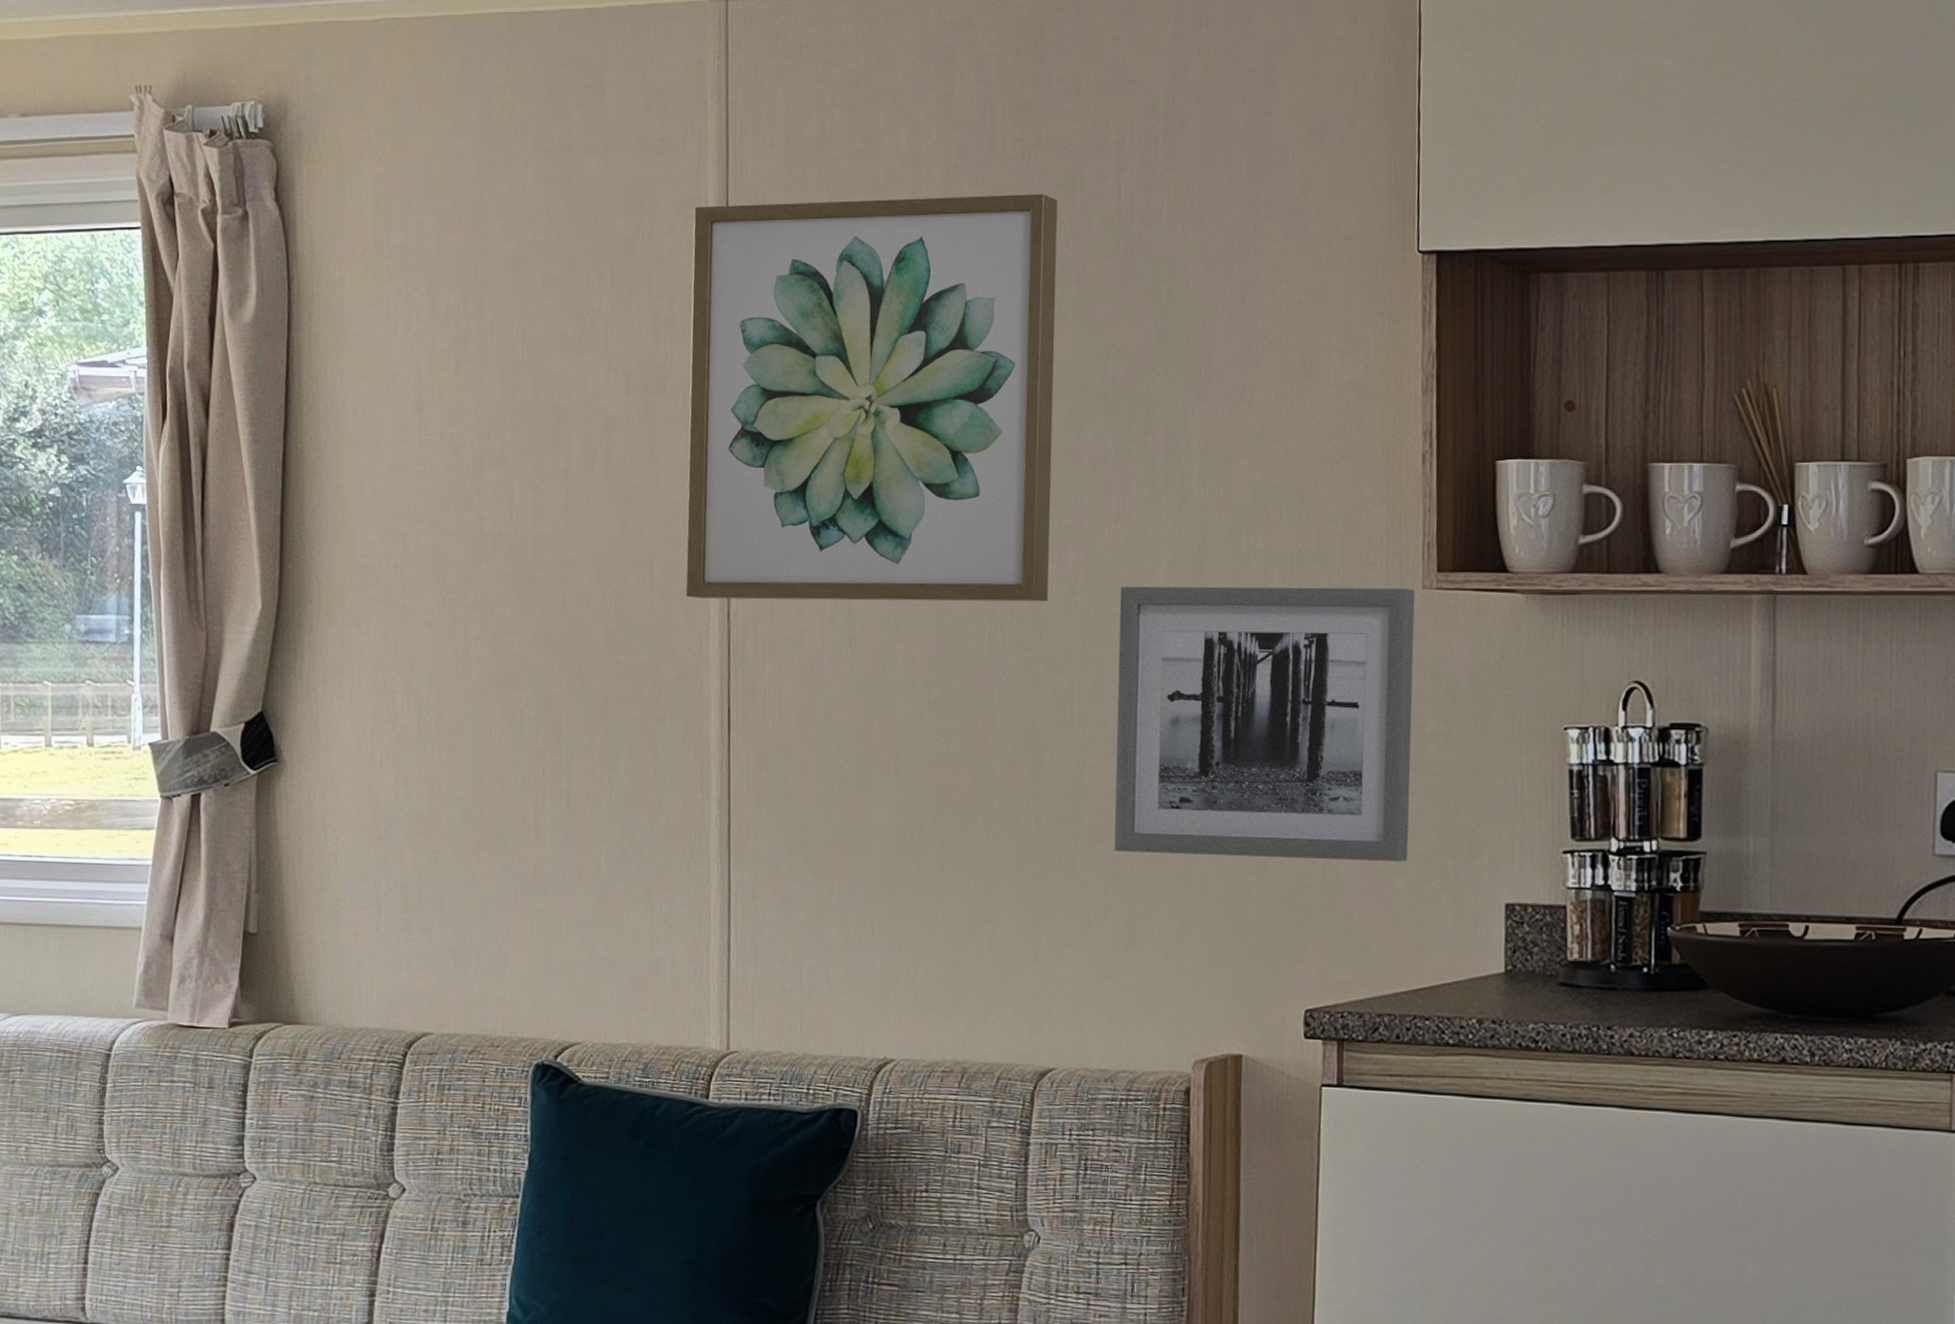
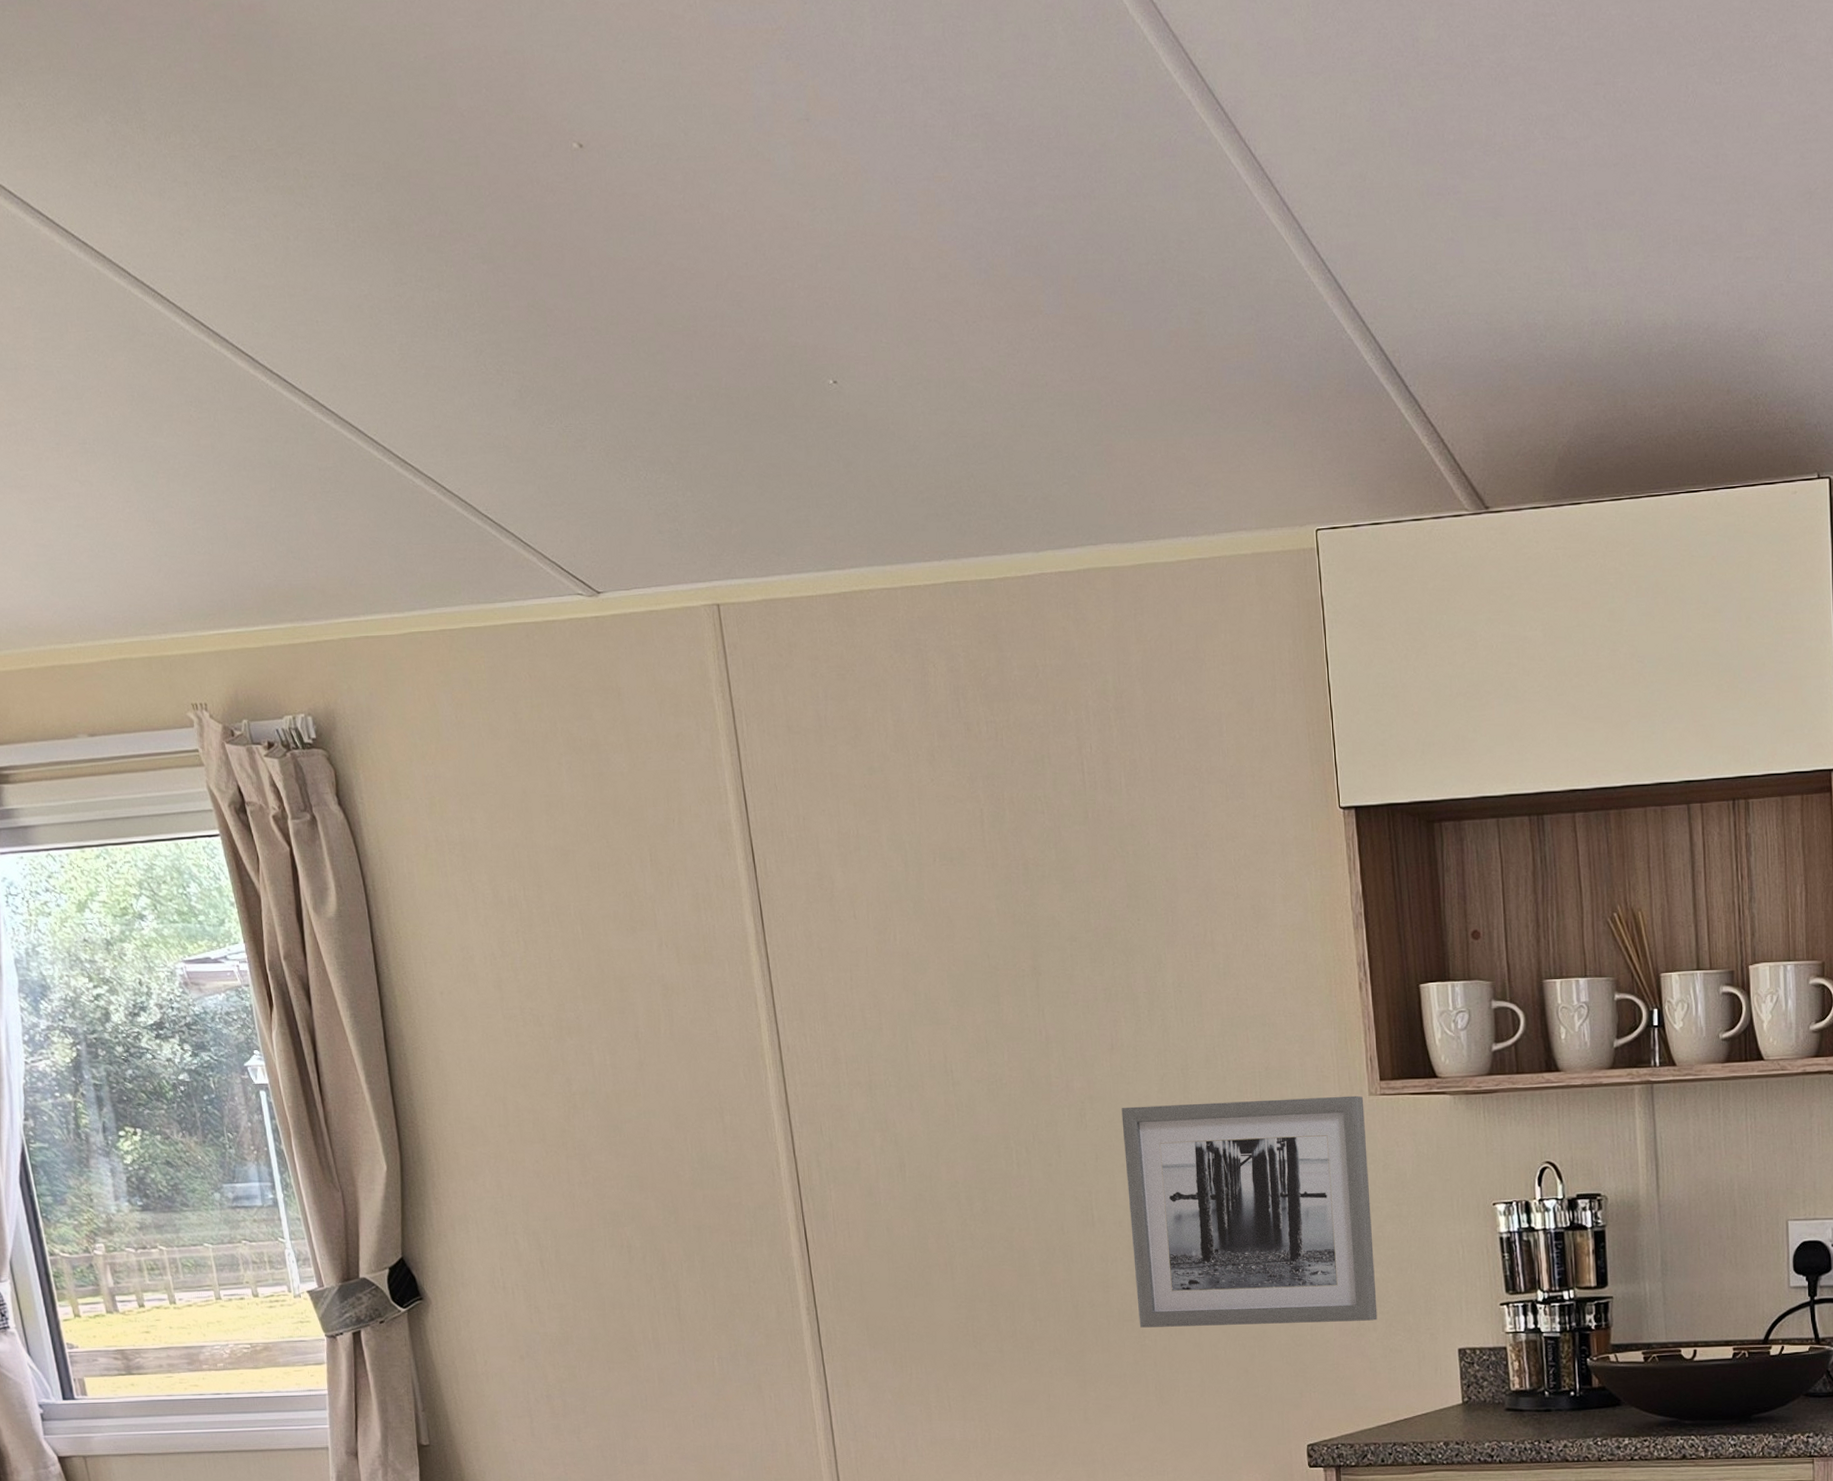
wall art: present [685,193,1058,602] -> none [715,770,1062,1138]

